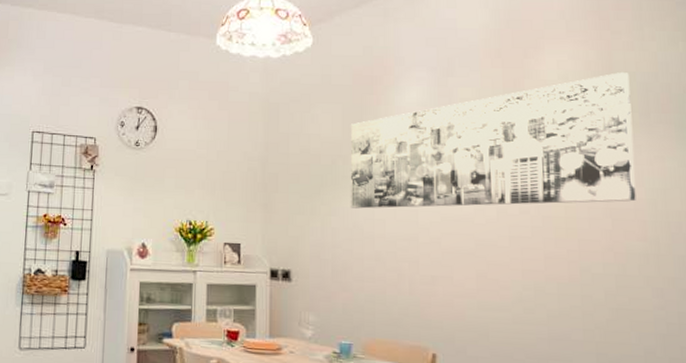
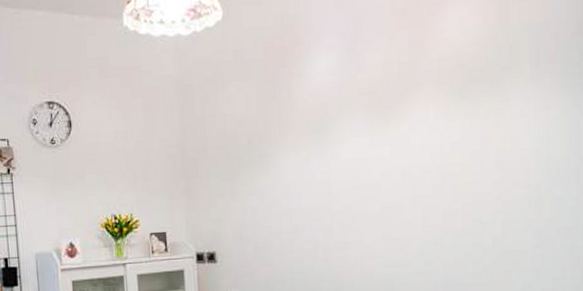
wall art: present [350,72,636,209] -> none [265,24,524,186]

